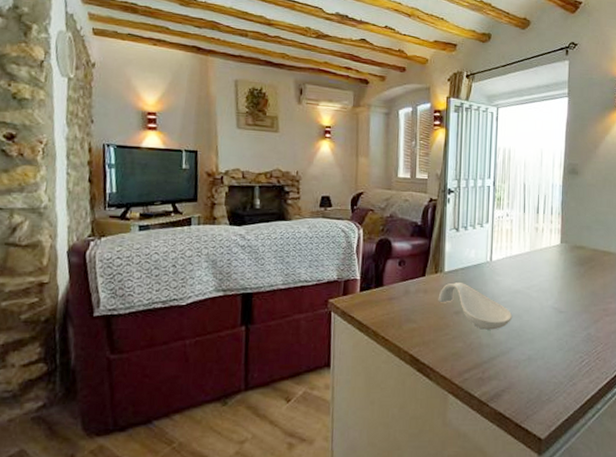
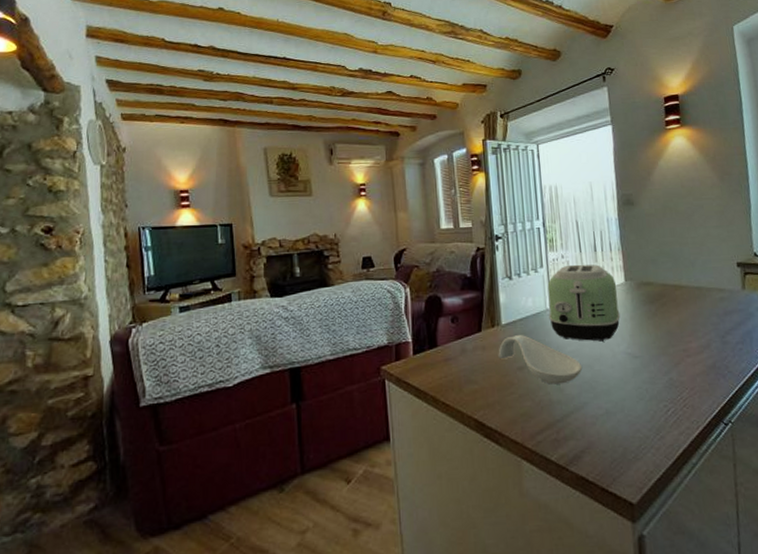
toaster: none [488,223,553,295] -> present [547,264,621,342]

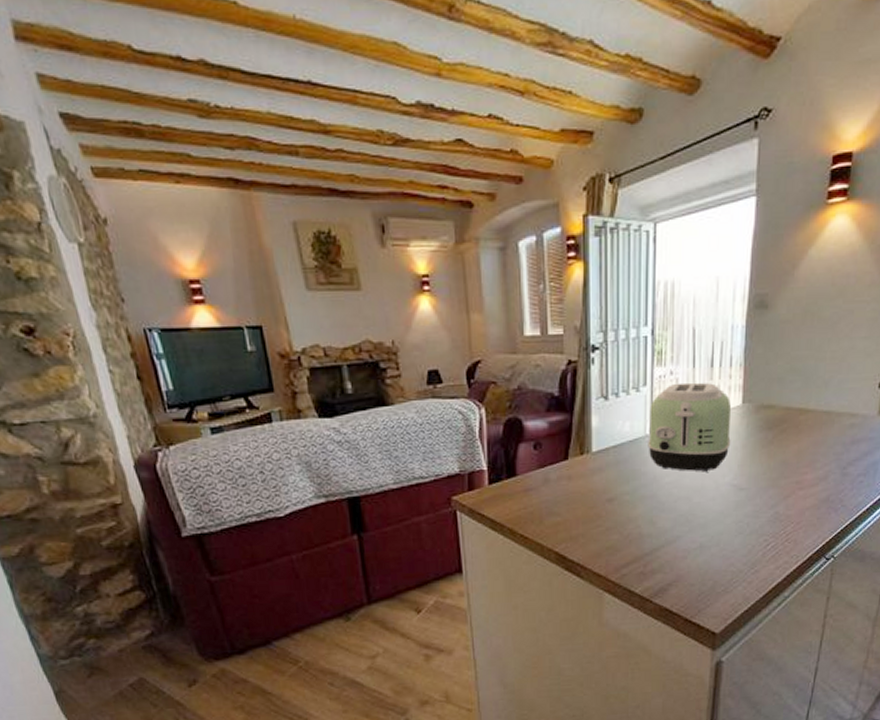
spoon rest: present [498,335,583,385] -> none [586,464,680,517]

